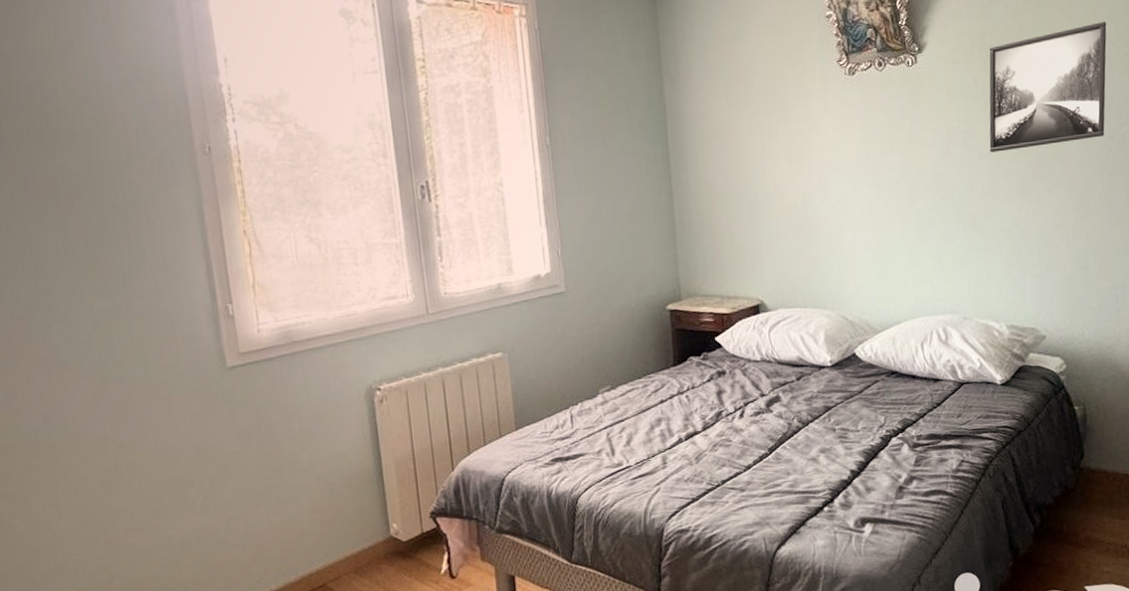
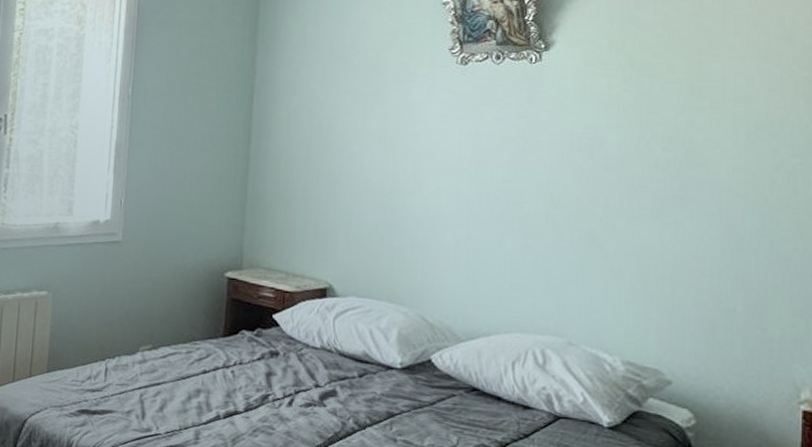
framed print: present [989,21,1107,153] -> none [620,40,781,166]

